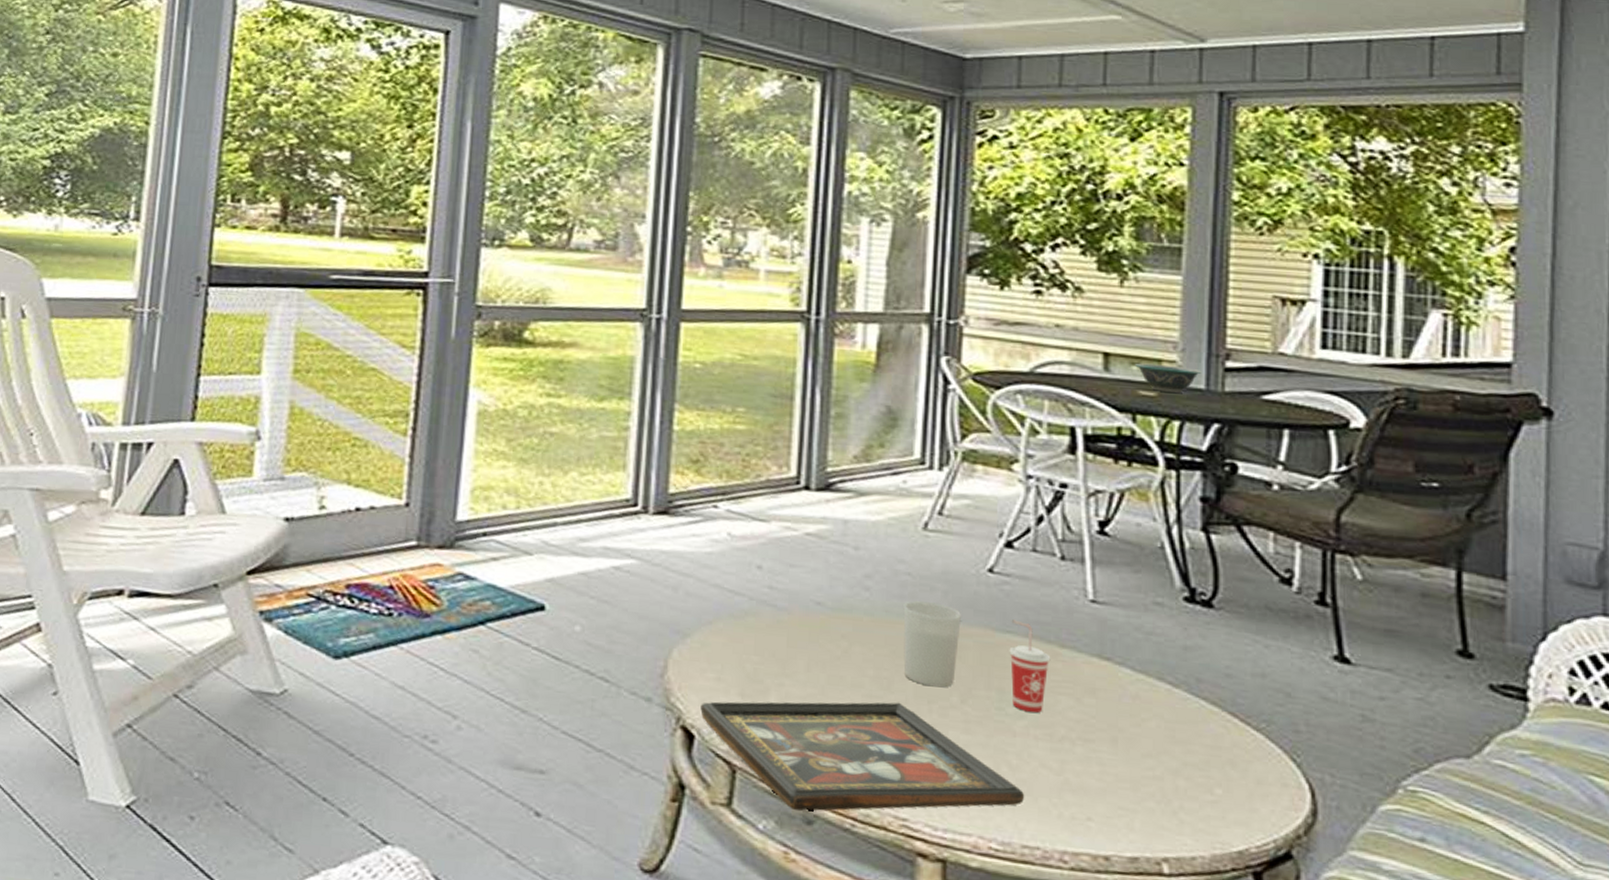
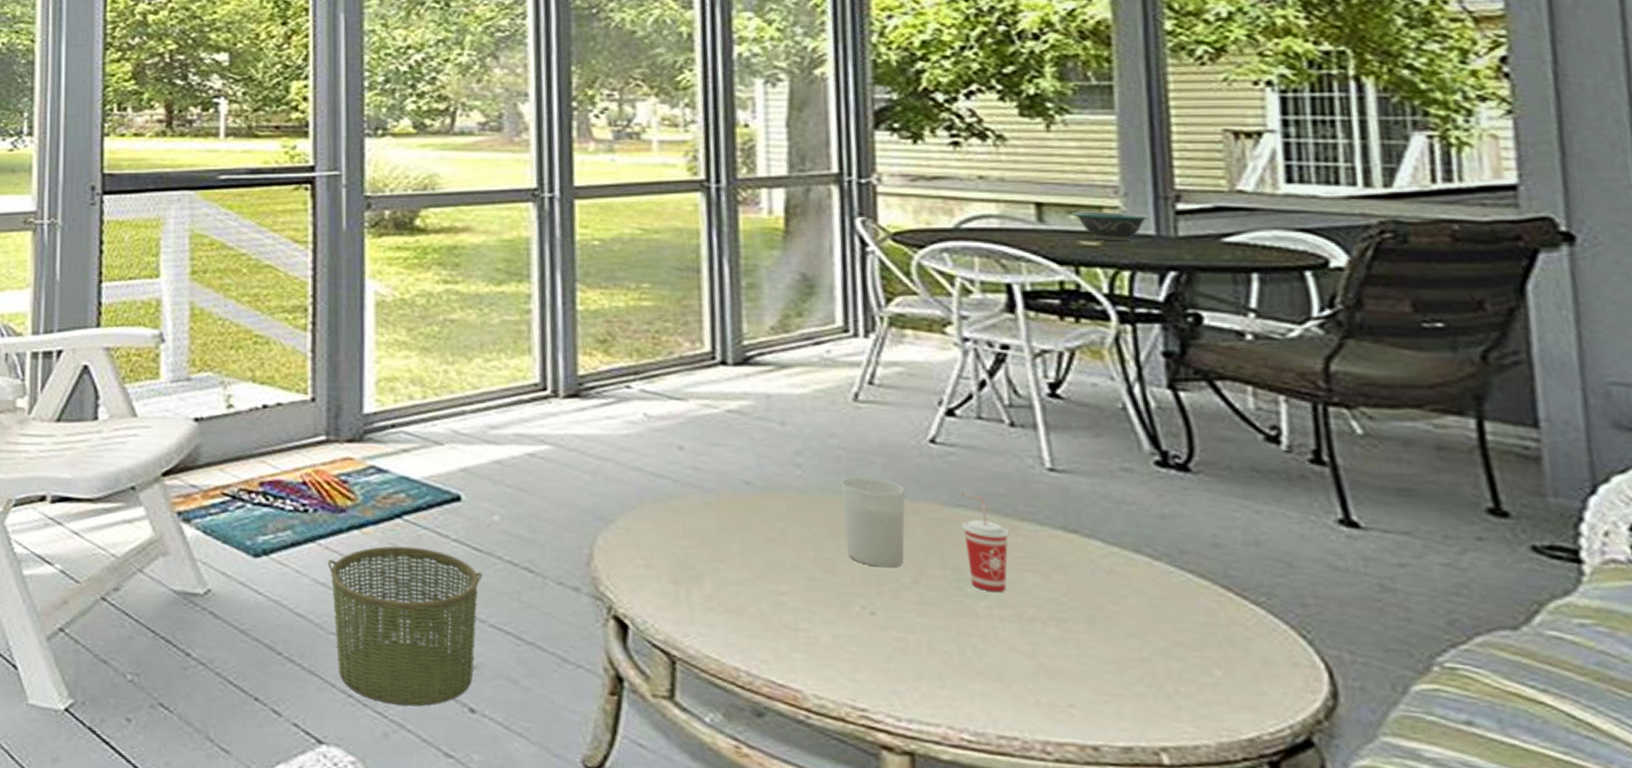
basket: none [407,652,560,809] -> present [327,546,483,706]
decorative tray: present [700,701,1025,811] -> none [632,584,996,703]

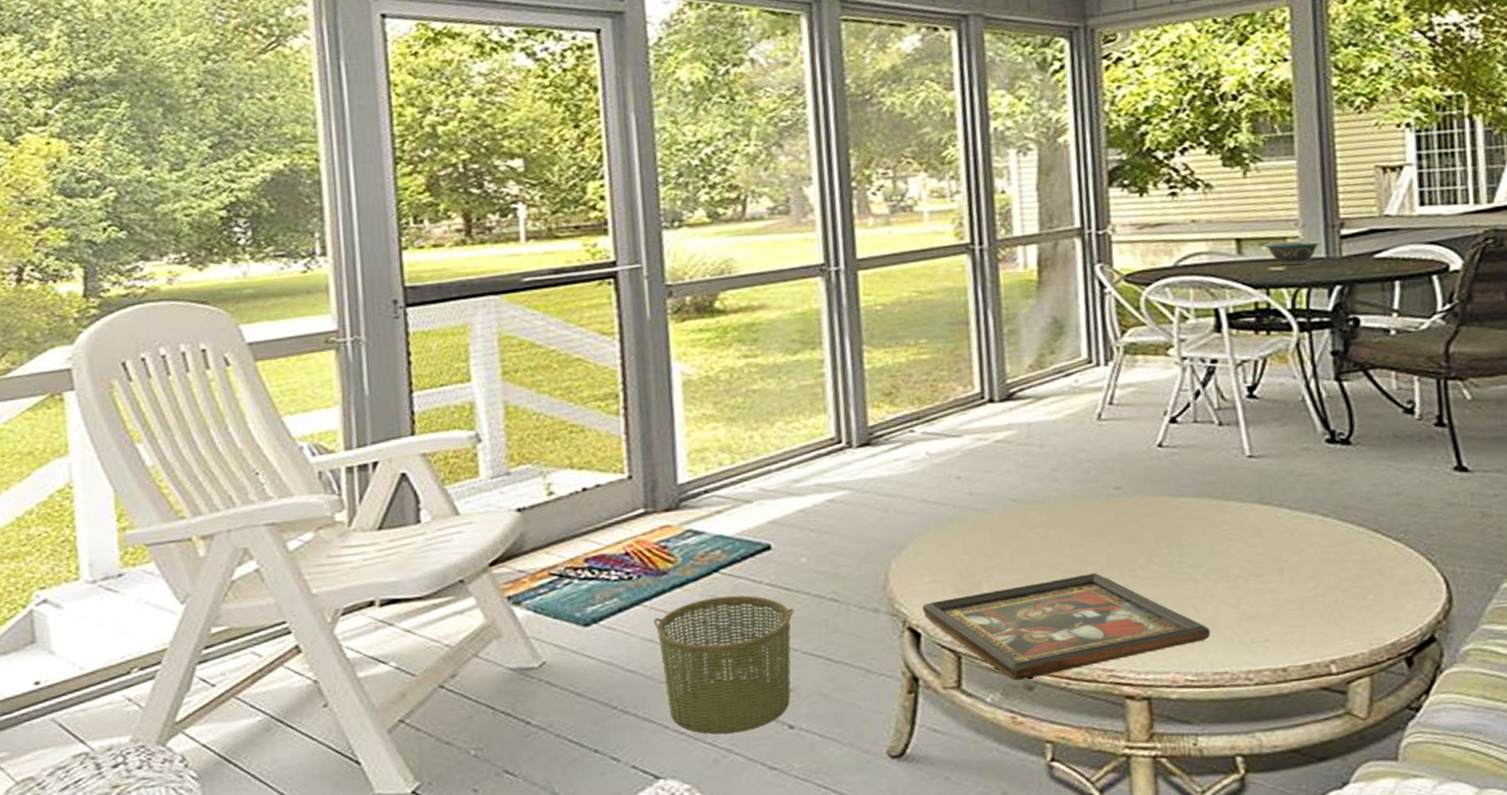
decorative tray: none [632,584,996,703] -> present [922,572,1211,680]
candle holder: present [840,477,905,568] -> none [1088,481,1140,554]
beverage cup: present [960,492,1010,592] -> none [1182,484,1220,560]

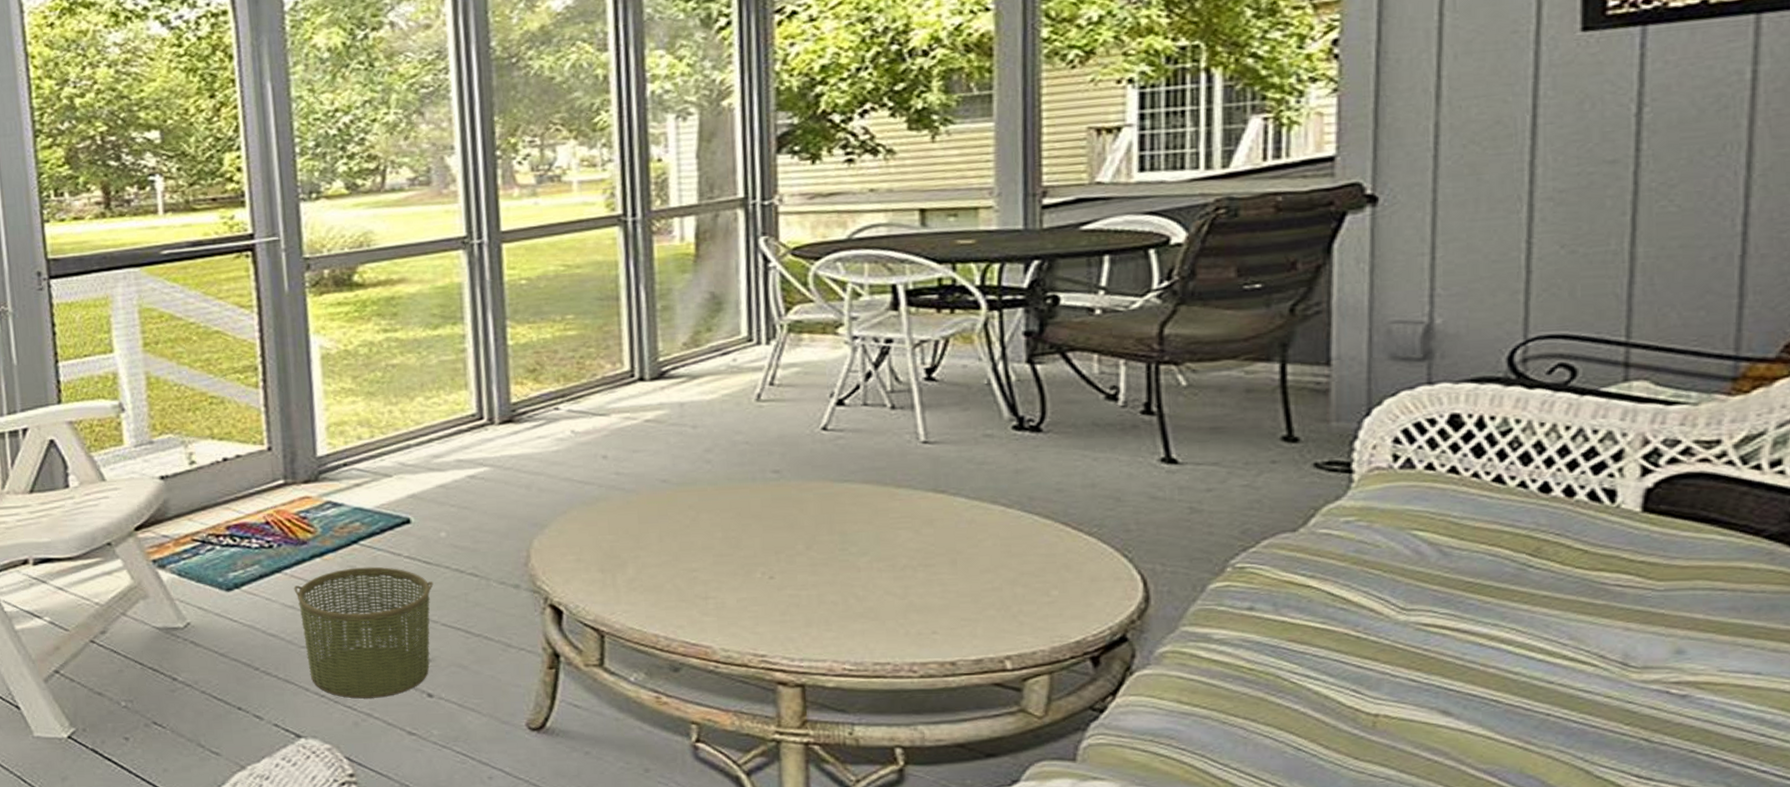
decorative tray: present [922,572,1211,680] -> none [565,557,873,661]
bowl: present [1264,240,1321,266] -> none [952,211,1019,238]

